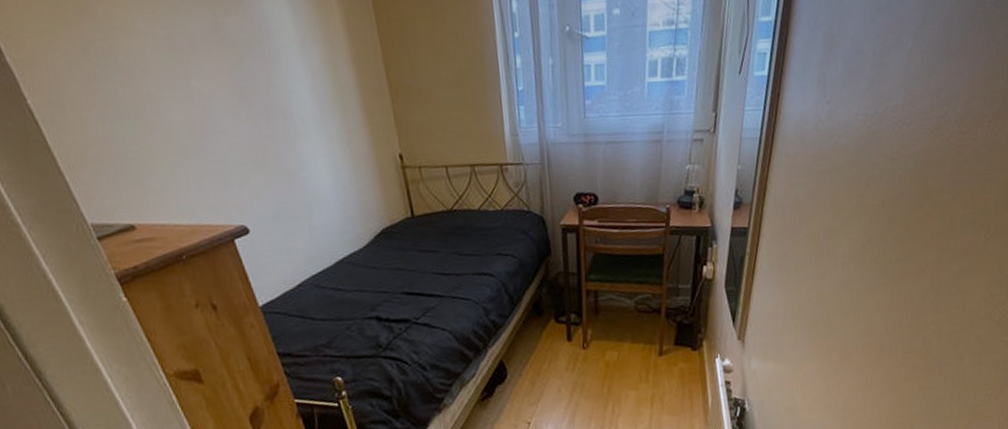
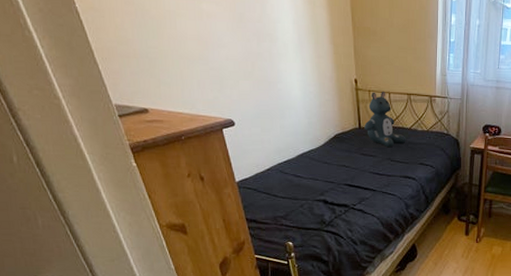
stuffed animal: none [418,165,475,238] -> present [364,91,406,148]

